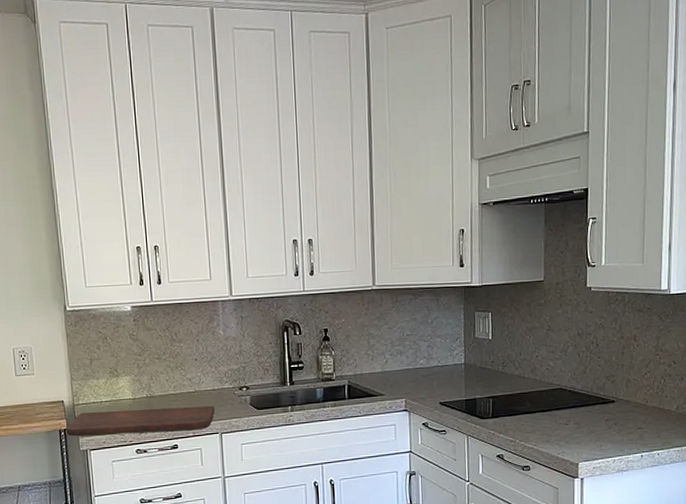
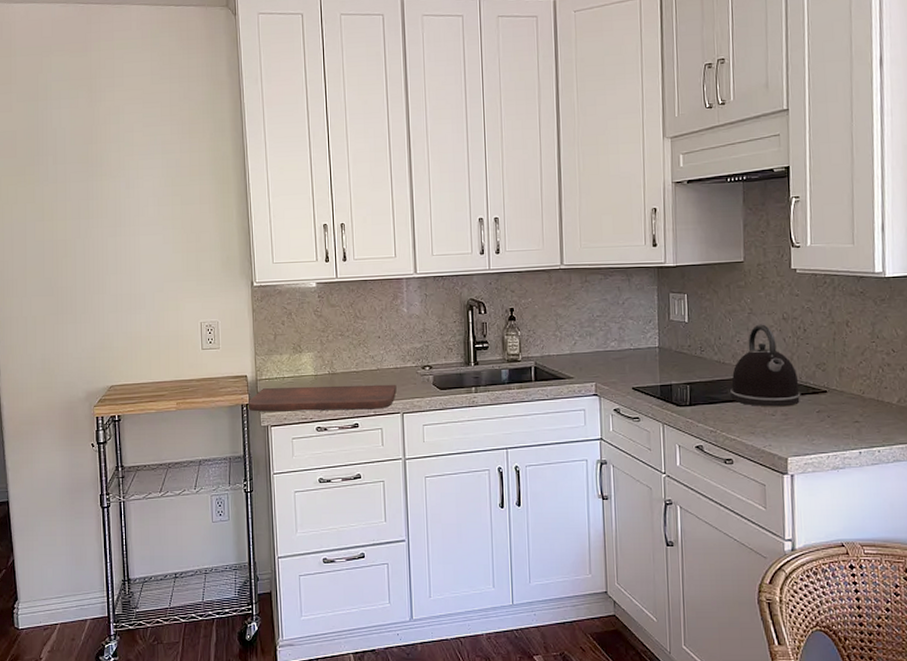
kettle: none [529,340,592,417] -> present [730,324,801,407]

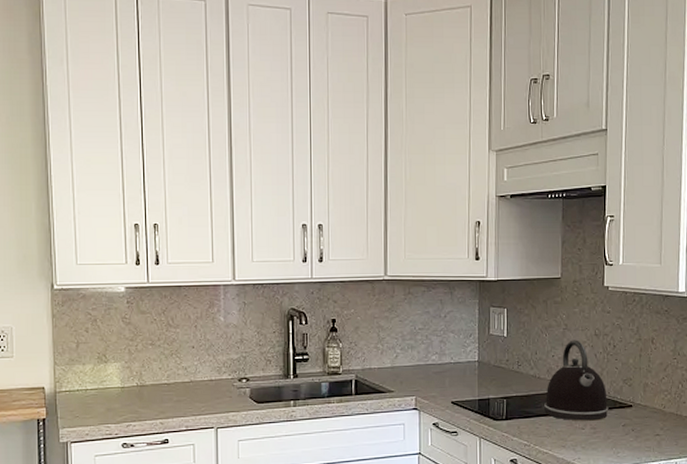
cutting board: present [247,384,397,412] -> none [44,397,211,427]

